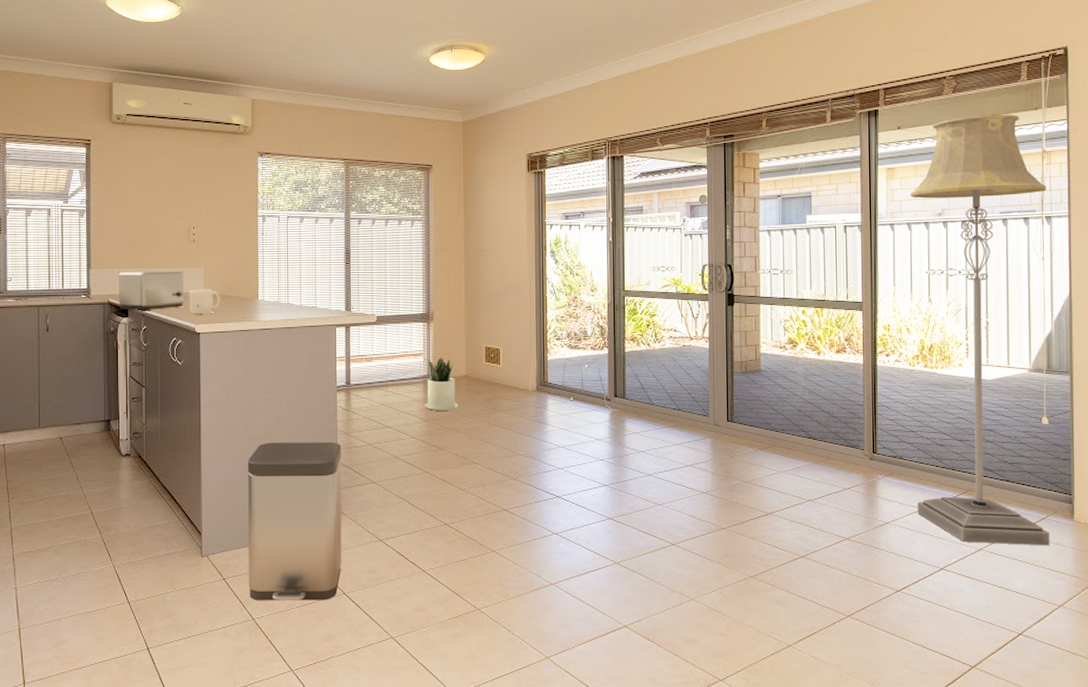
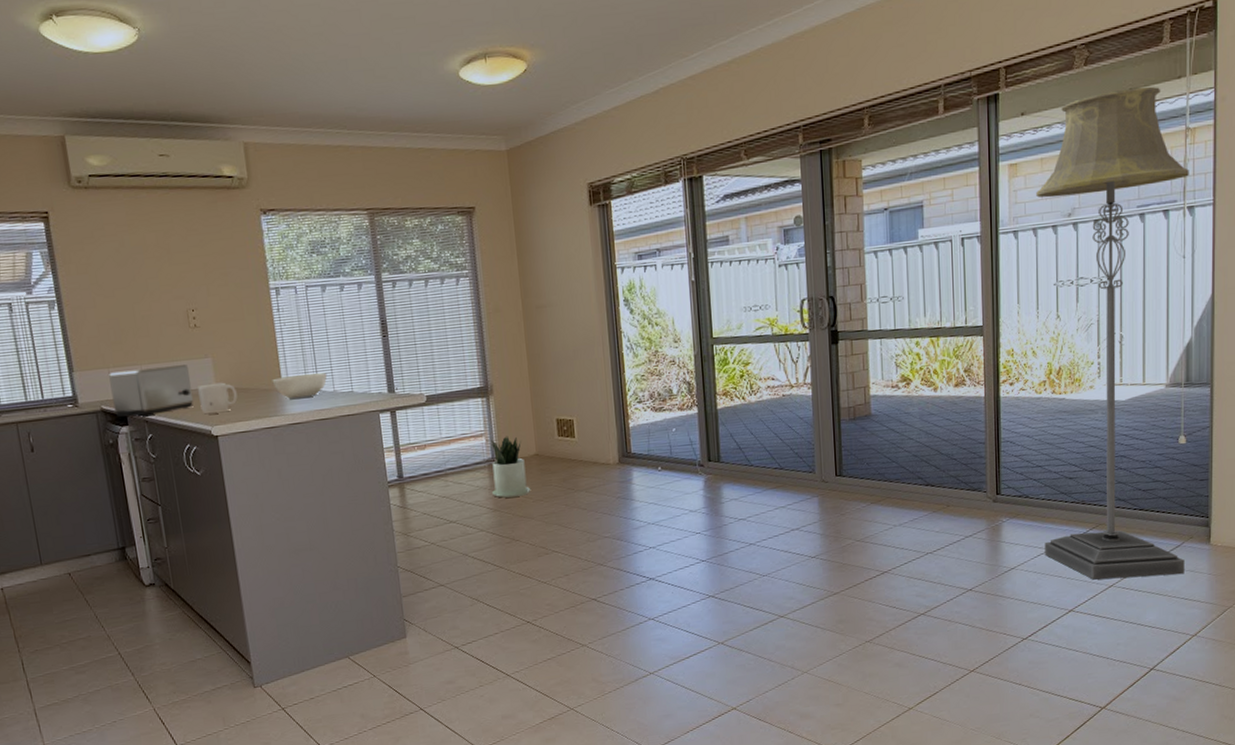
pedal bin: present [247,442,342,601] -> none [293,545,415,728]
bowl: none [250,289,296,308] -> present [272,373,328,399]

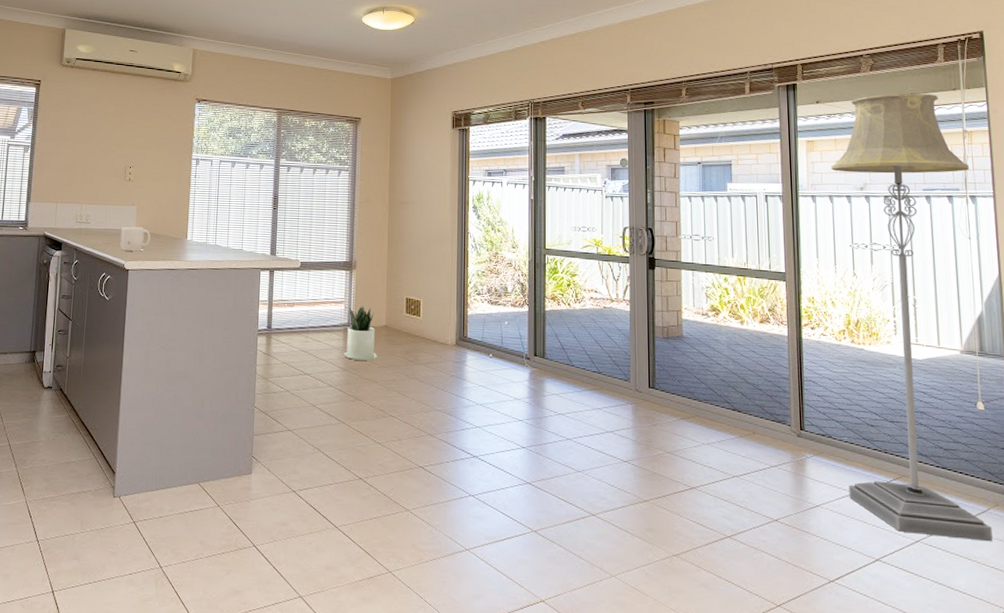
toaster: present [109,365,194,418] -> none [53,207,118,246]
bowl: present [272,373,328,399] -> none [180,229,224,249]

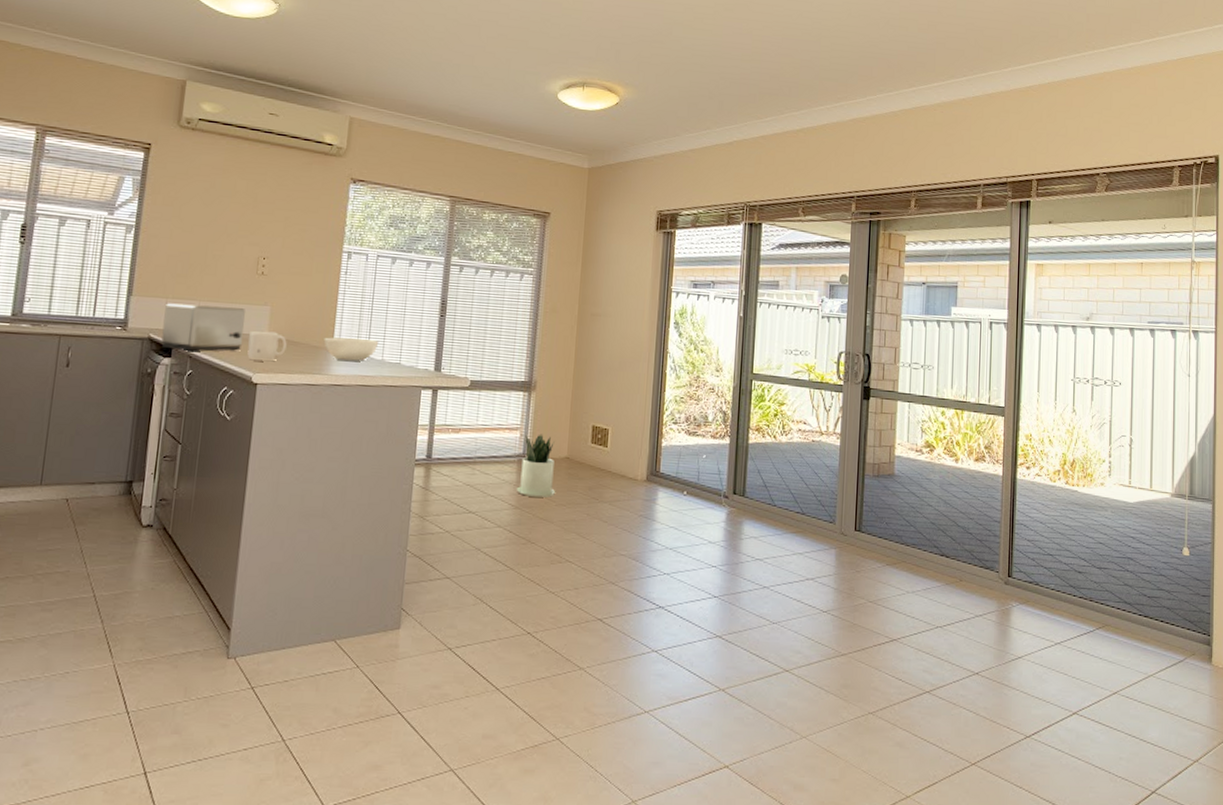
toaster: none [53,207,118,246] -> present [161,303,246,352]
bowl: none [180,229,224,249] -> present [323,337,379,361]
floor lamp: present [831,93,993,542] -> none [1052,217,1194,692]

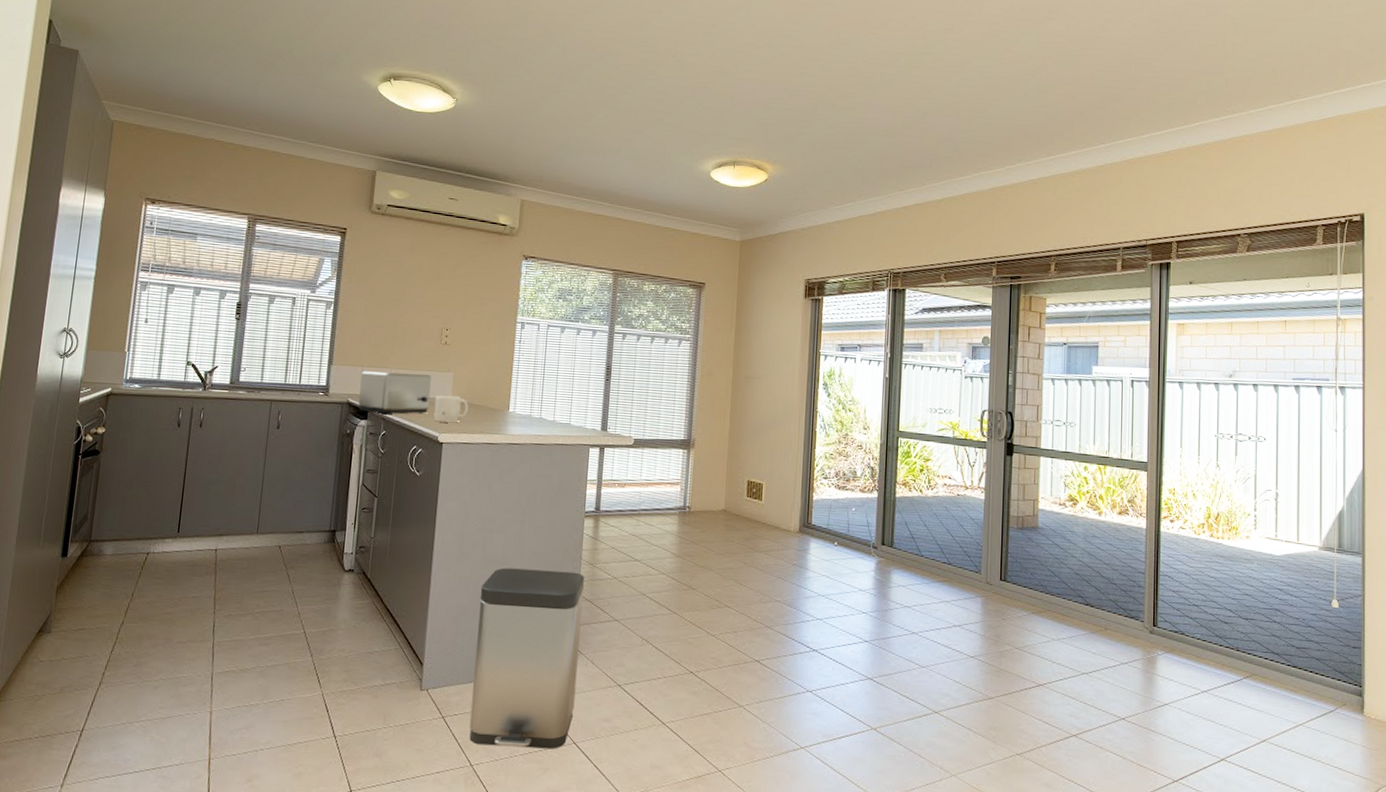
pedal bin: none [281,521,414,720] -> present [469,567,585,749]
bowl: present [323,337,379,361] -> none [501,400,551,422]
planter: present [516,434,556,498] -> none [677,488,715,548]

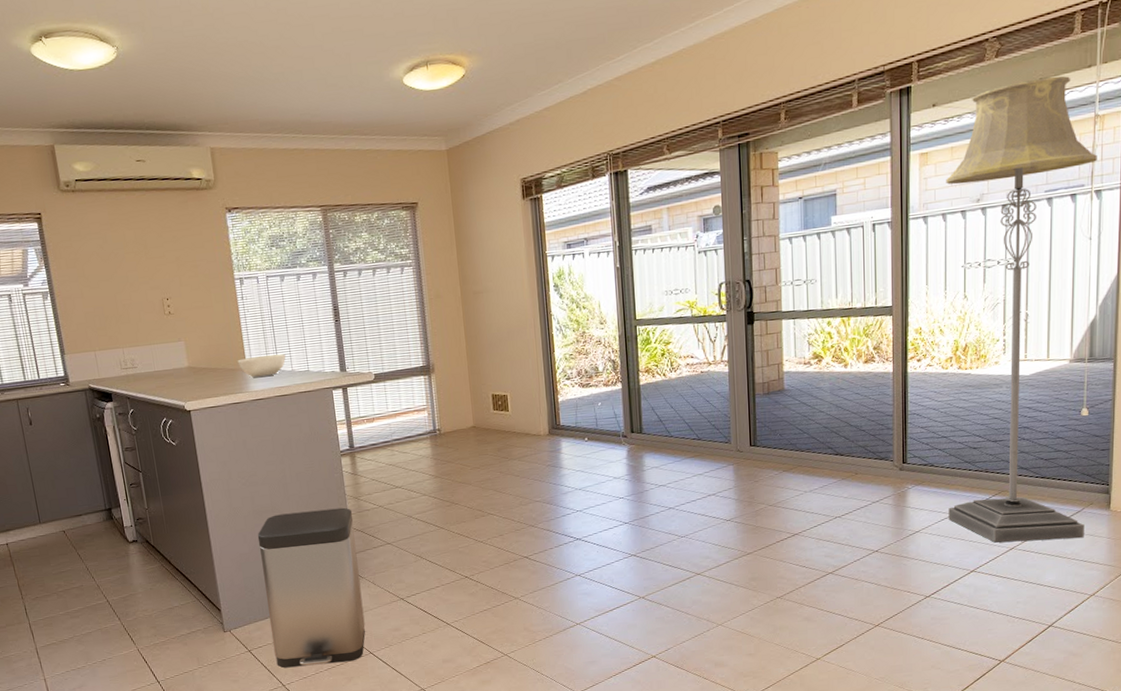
toaster: present [358,371,432,415] -> none [95,347,170,395]
mug: present [433,395,469,423] -> none [171,364,208,392]
bowl: none [501,400,551,422] -> present [237,354,286,378]
floor lamp: none [1198,276,1340,742] -> present [946,75,1097,543]

